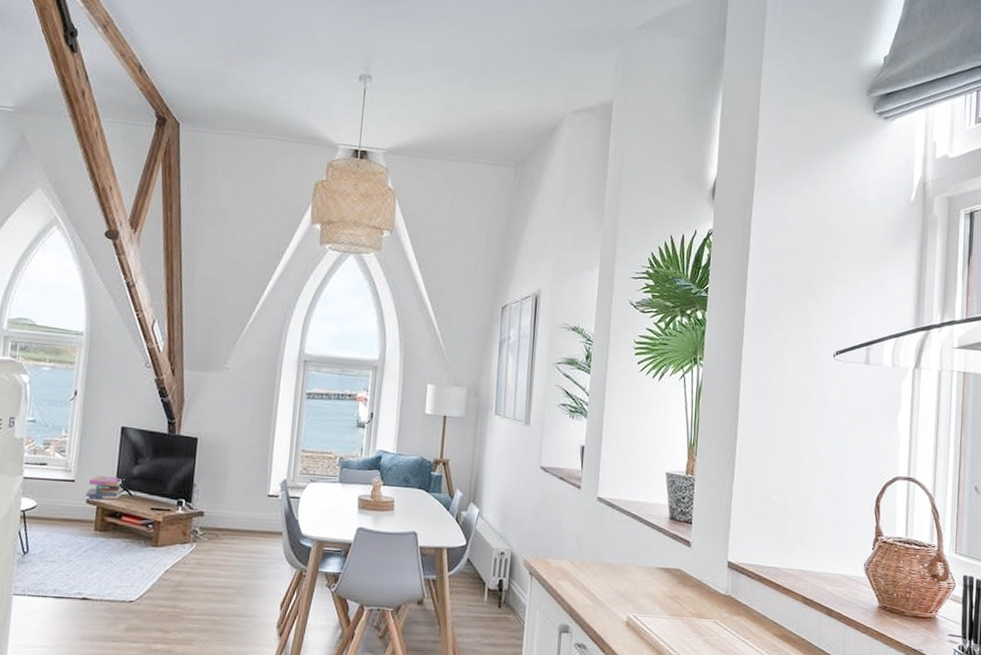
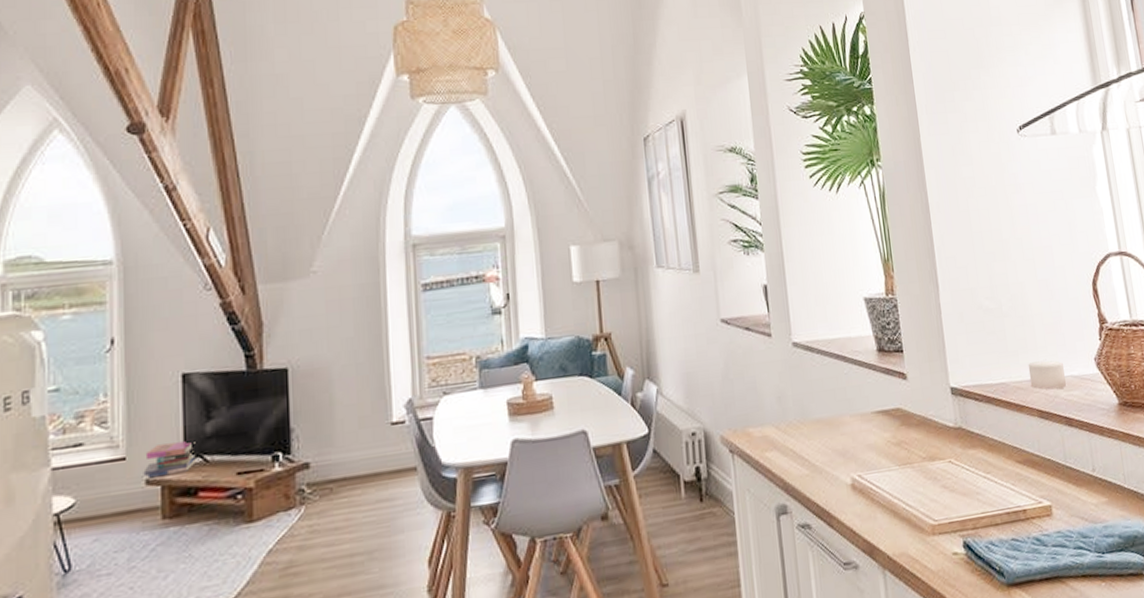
candle: none [800,555,834,583] -> present [1028,360,1066,390]

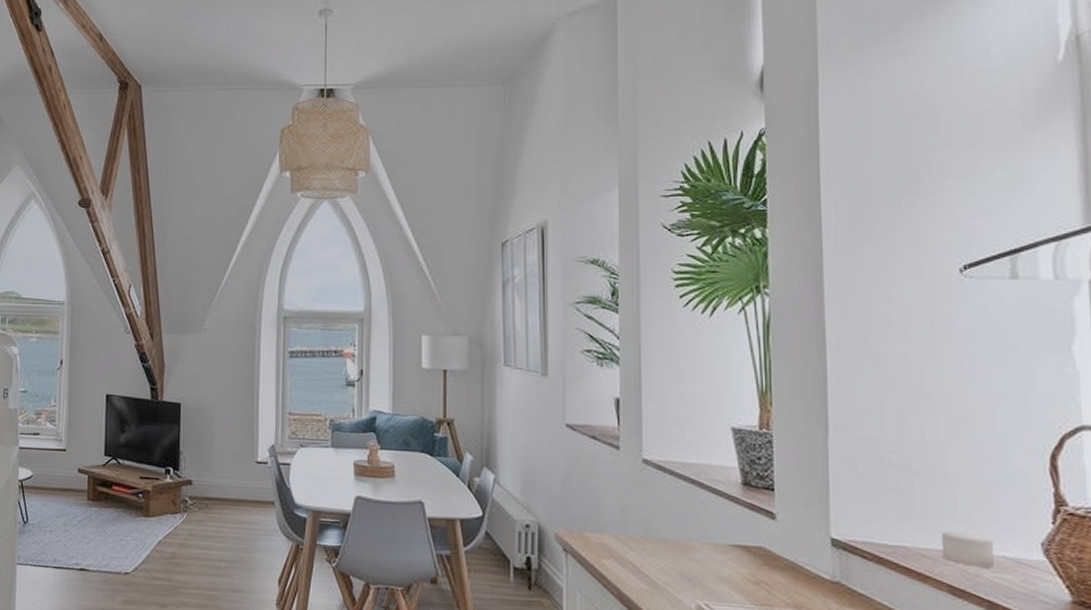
books: present [143,441,196,479] -> none [77,445,113,469]

